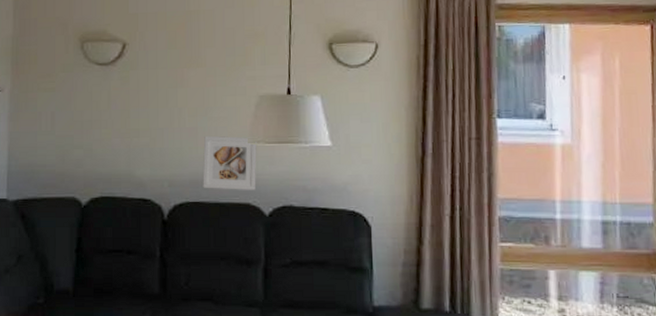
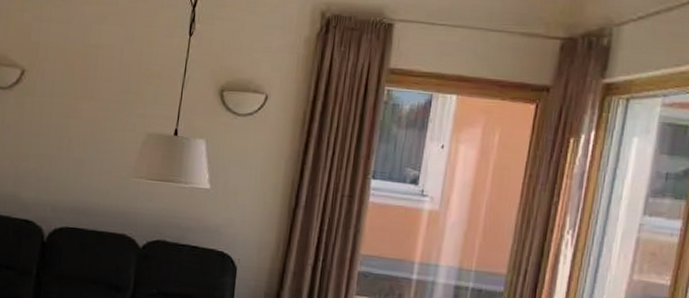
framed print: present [202,135,257,190] -> none [83,166,139,223]

